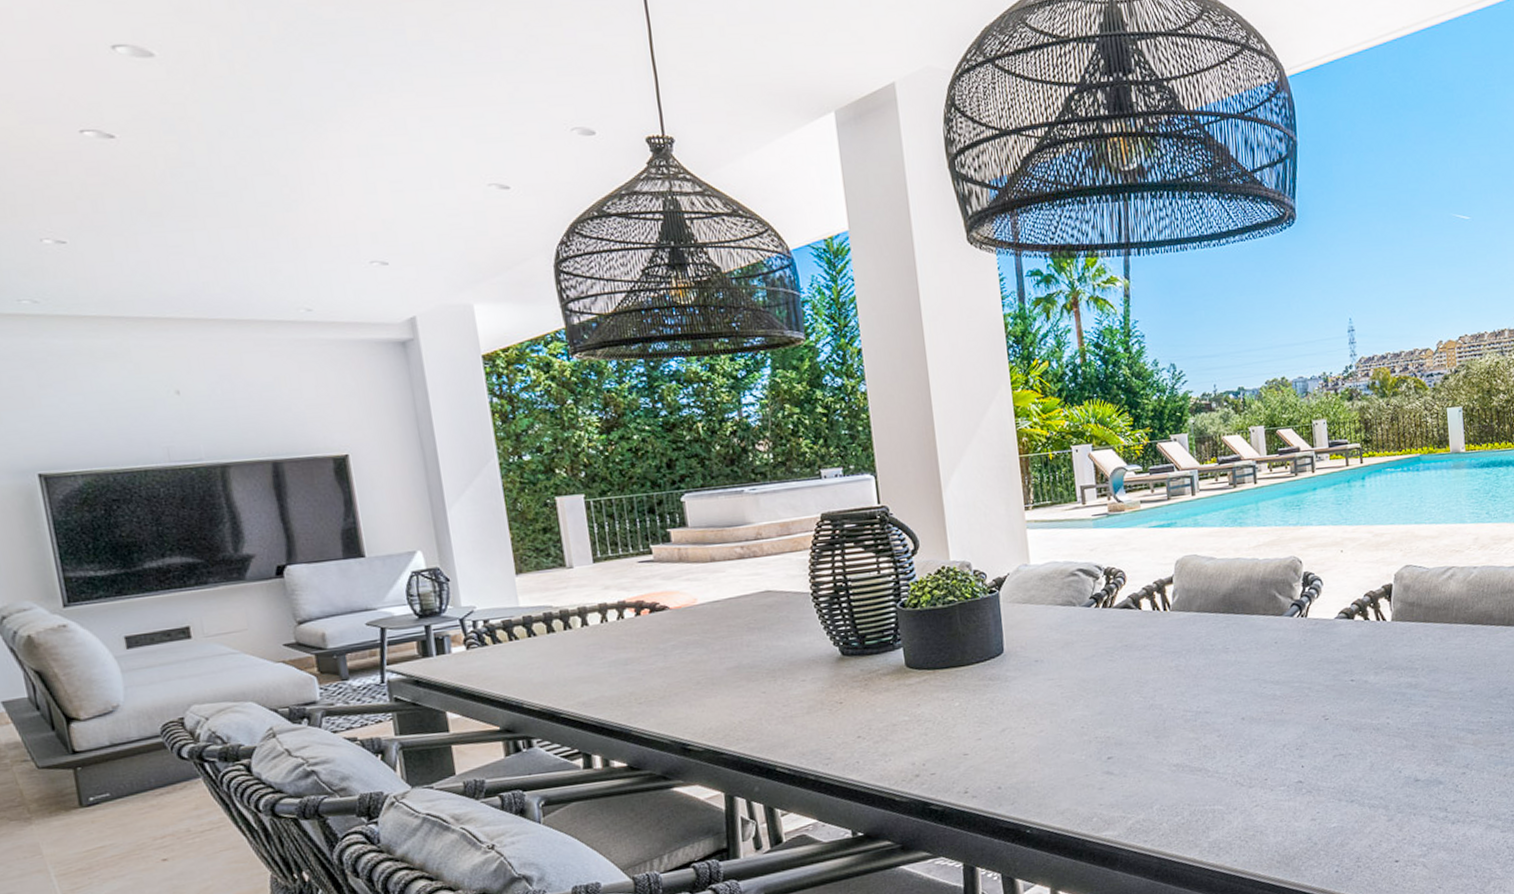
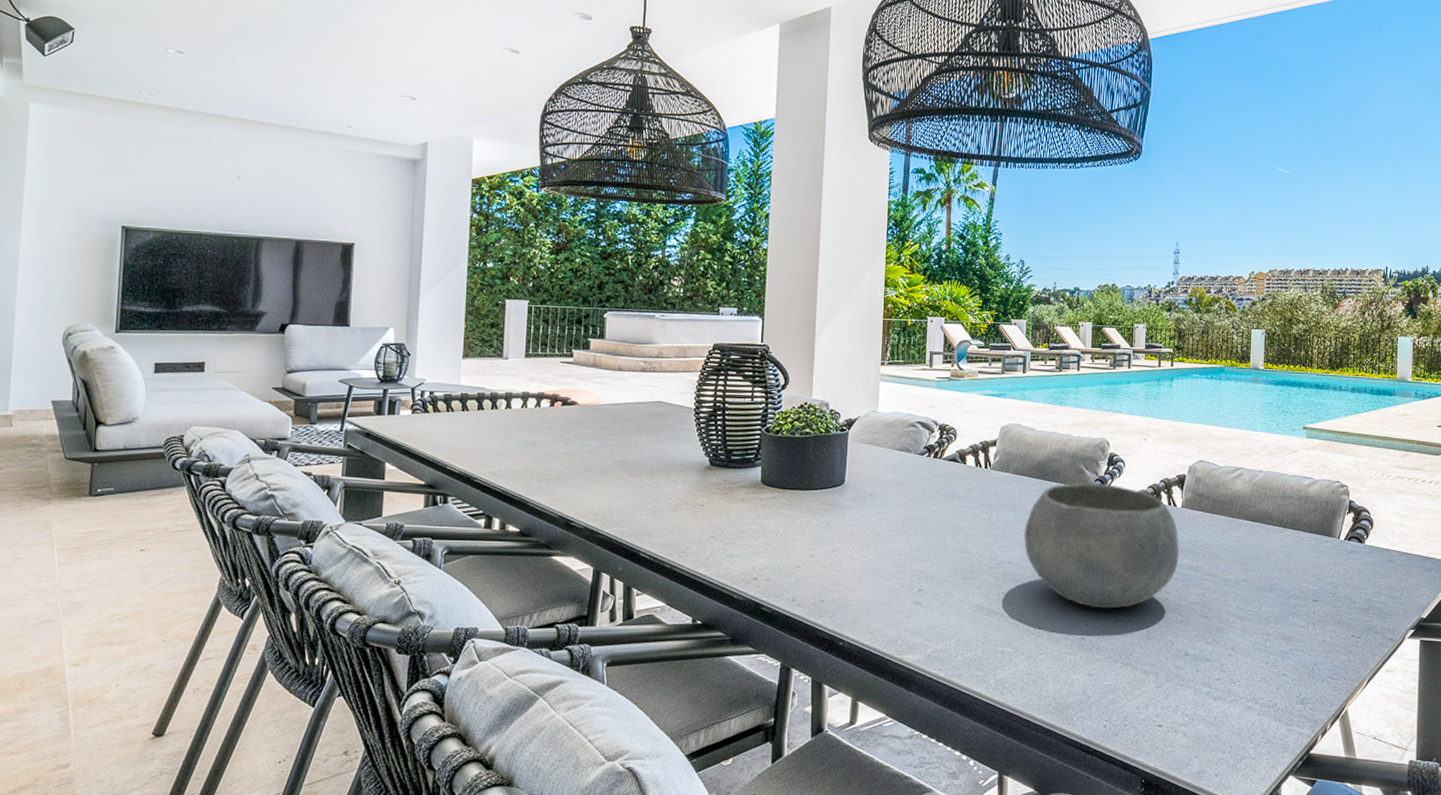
bowl: none [1218,607,1396,747] -> present [1024,483,1179,609]

